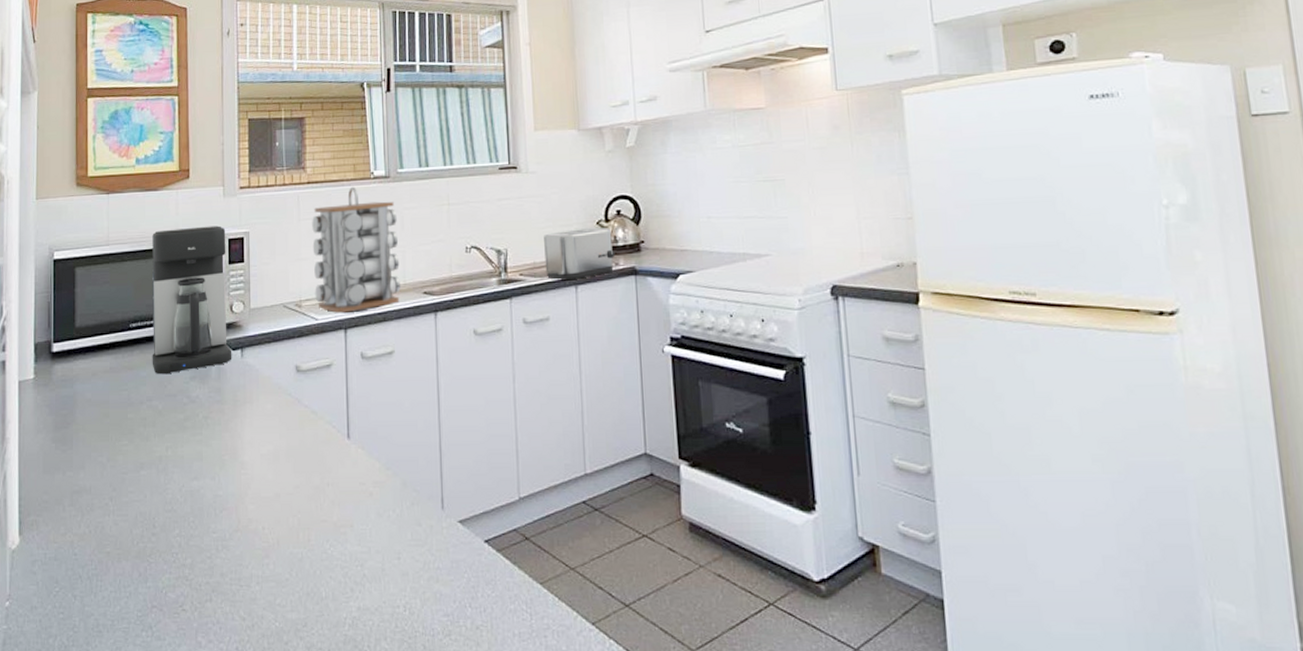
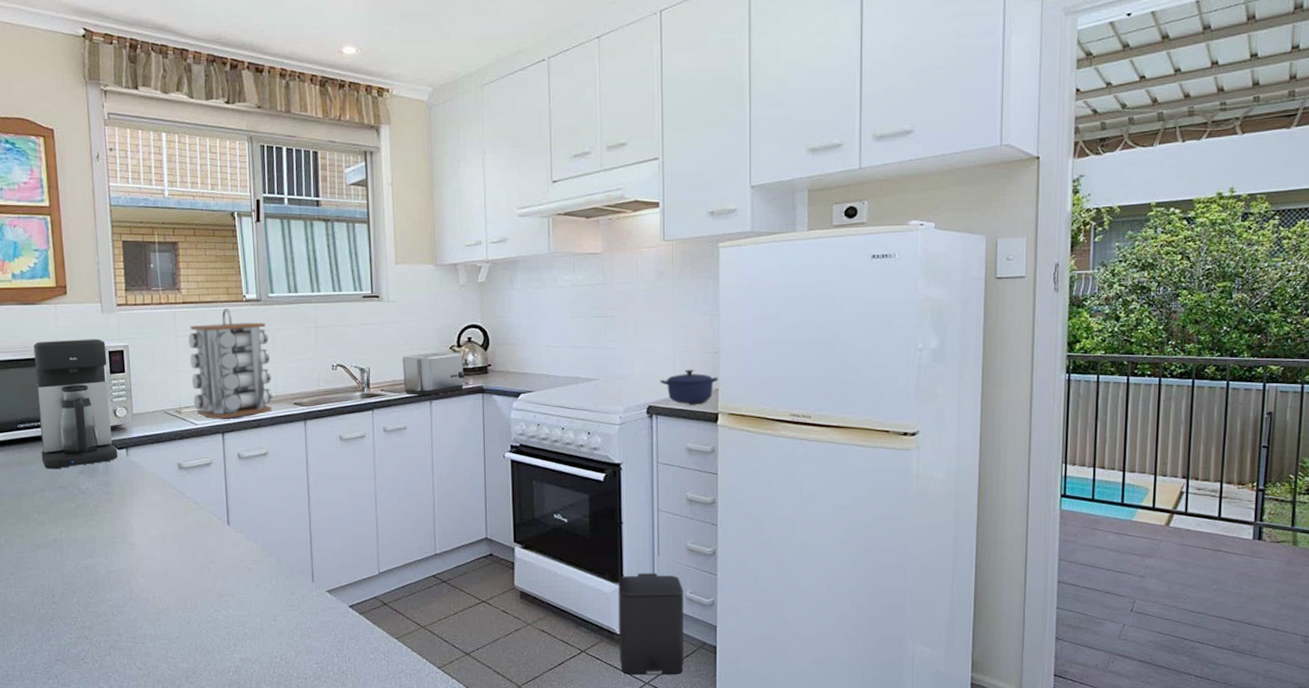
pedal bin: none [810,498,903,638] -> present [618,573,684,674]
cooking pot: none [844,239,916,282] -> present [660,369,719,404]

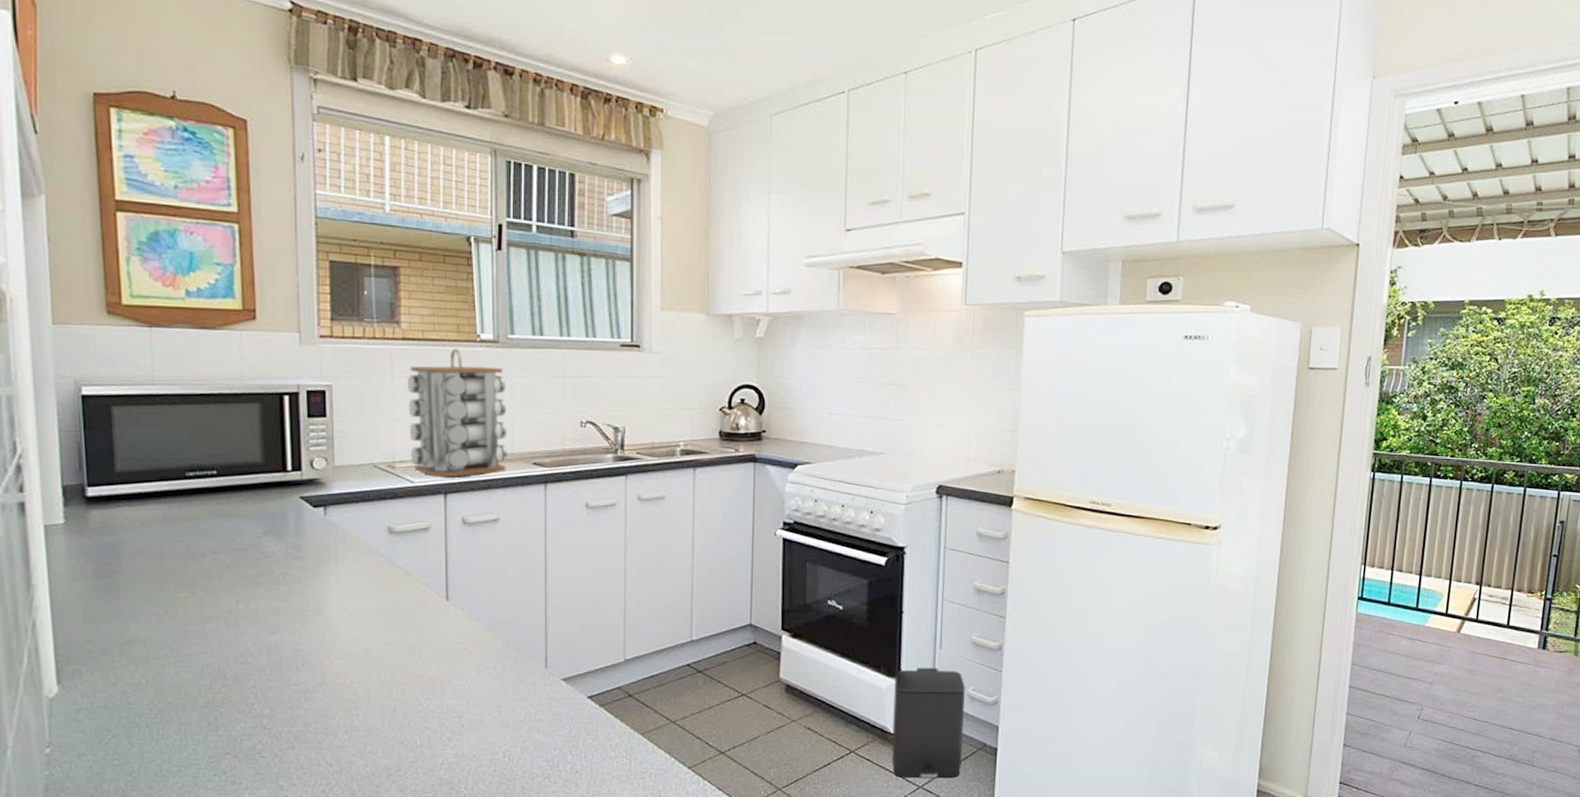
coffee maker: present [33,339,118,469] -> none [210,374,314,528]
toaster: present [403,351,466,396] -> none [664,412,736,463]
cooking pot: present [660,369,719,404] -> none [952,447,1016,486]

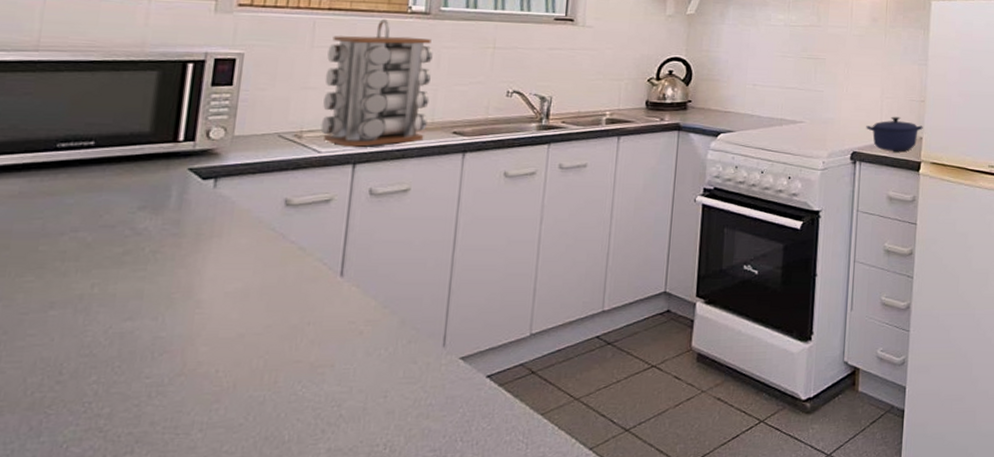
pedal bin: present [892,667,965,778] -> none [801,329,874,446]
cooking pot: none [952,447,1016,486] -> present [866,116,923,152]

